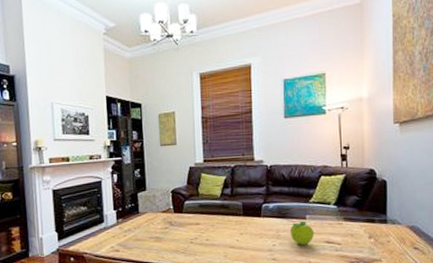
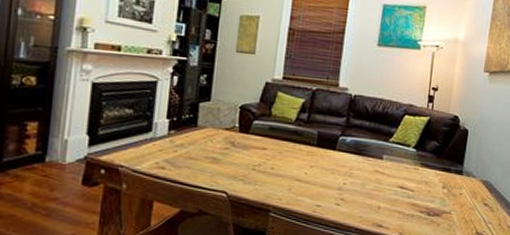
fruit: present [290,220,315,245] -> none [363,160,389,188]

